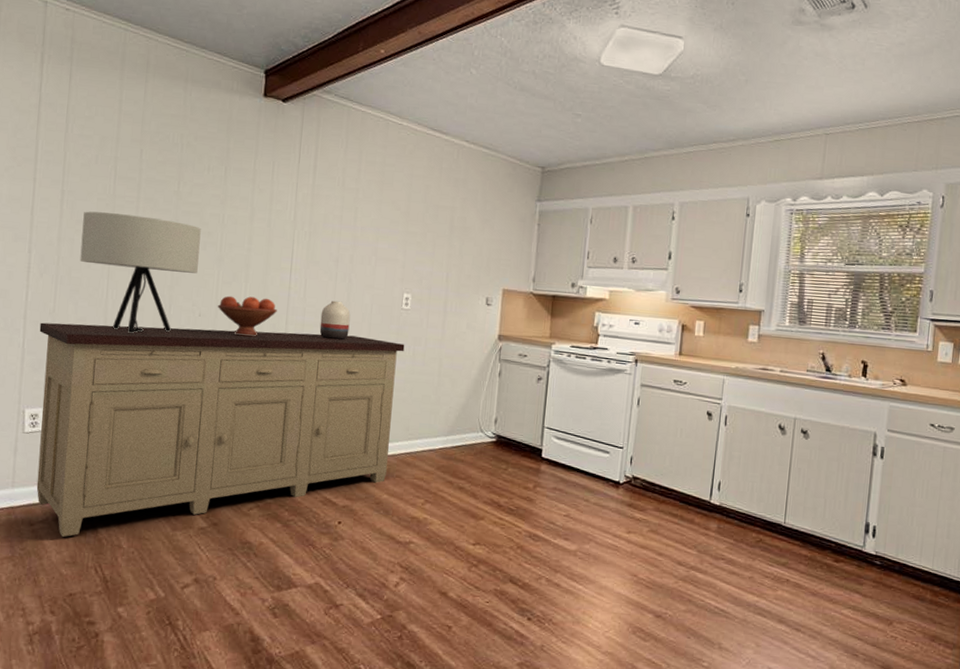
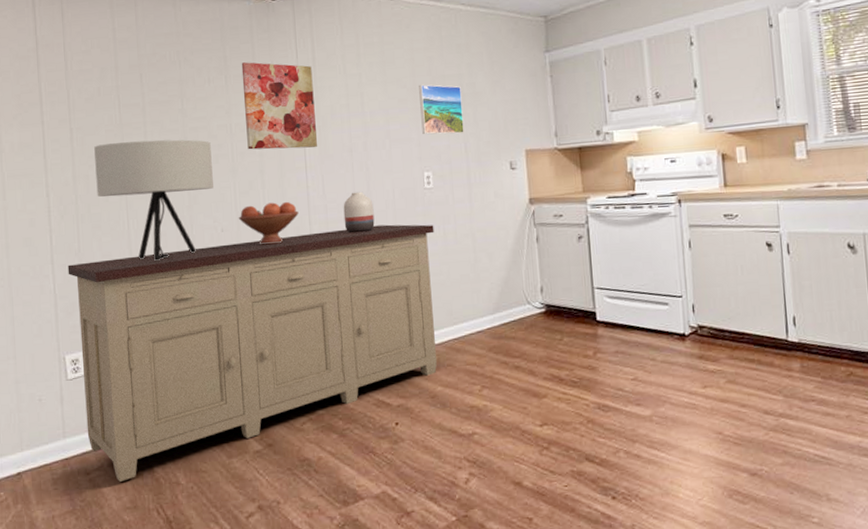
wall art: none [237,157,312,252] -> present [241,62,318,150]
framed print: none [408,210,452,263] -> present [419,84,464,135]

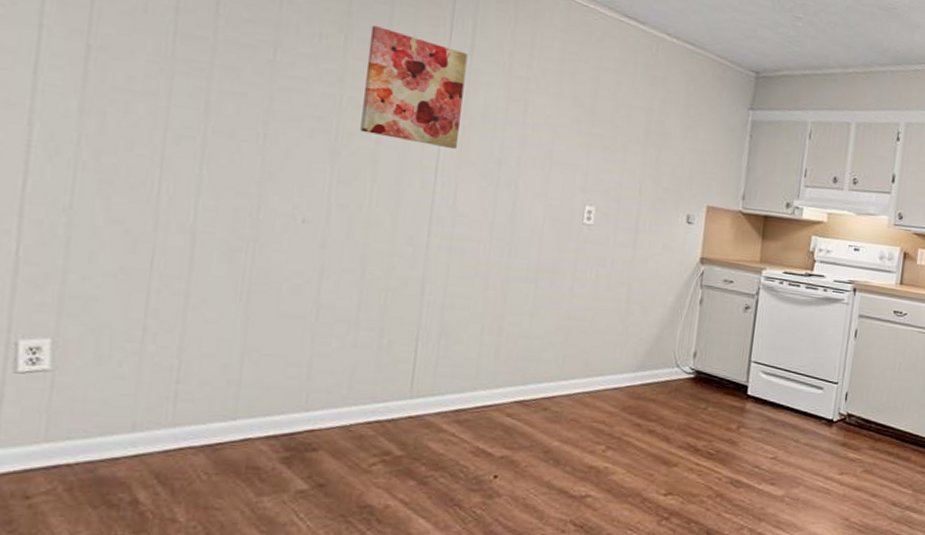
sideboard: present [67,224,437,482] -> none [36,222,586,512]
table lamp: present [94,139,213,261] -> none [115,75,308,241]
fruit bowl: present [238,201,299,245] -> none [329,198,416,251]
vase: present [343,191,375,233] -> none [473,210,516,259]
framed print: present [419,84,464,135] -> none [592,108,648,173]

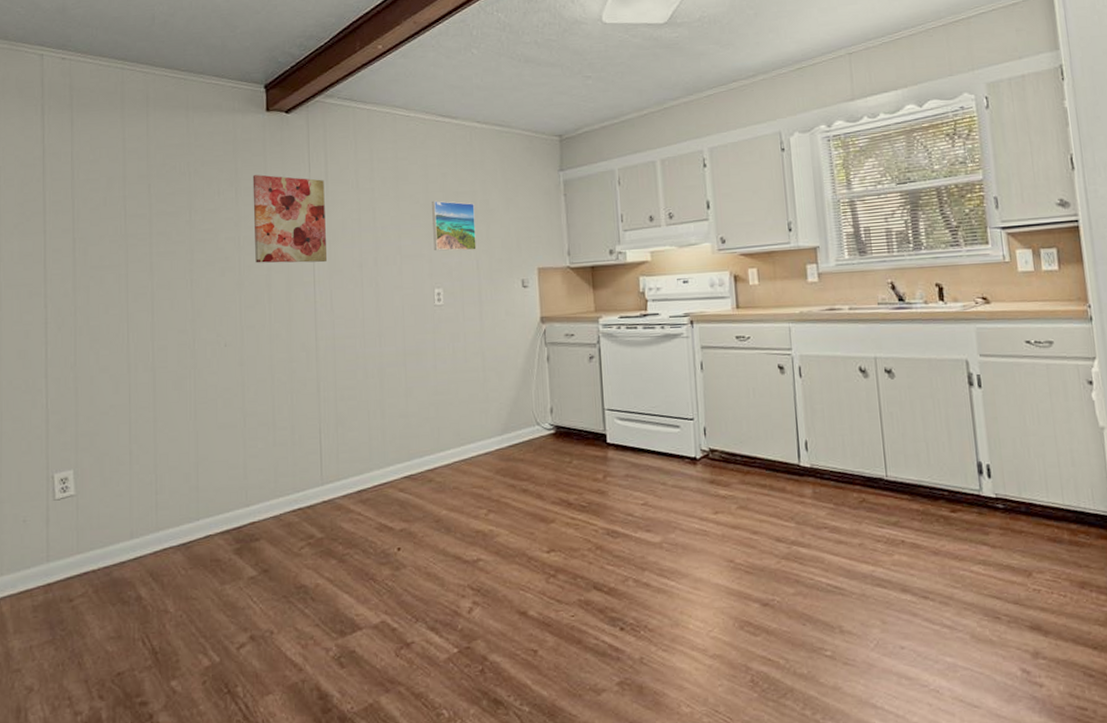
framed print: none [592,108,648,173] -> present [432,200,477,251]

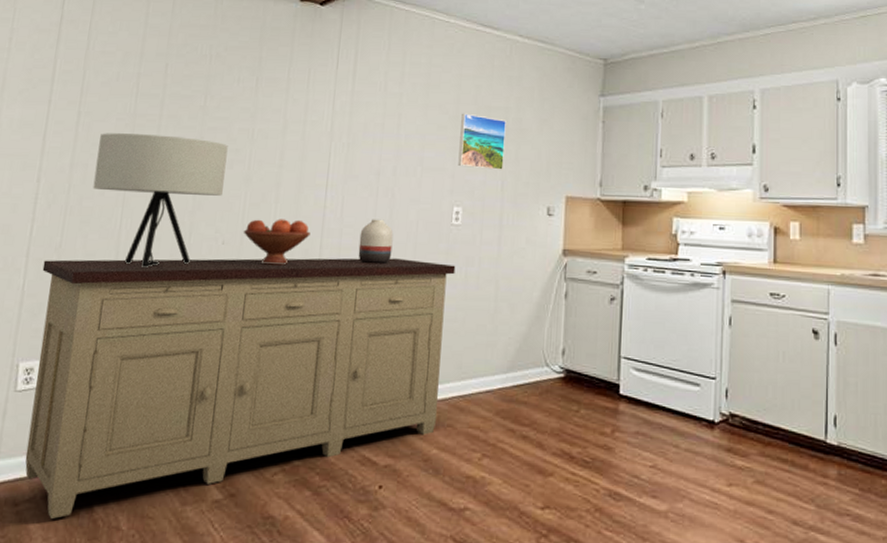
sideboard: none [62,341,444,609] -> present [25,258,456,519]
table lamp: none [97,251,218,376] -> present [92,133,228,267]
fruit bowl: none [242,316,305,361] -> present [243,219,311,265]
wall art: present [252,174,328,263] -> none [267,66,351,166]
vase: none [351,307,383,350] -> present [358,219,394,265]

